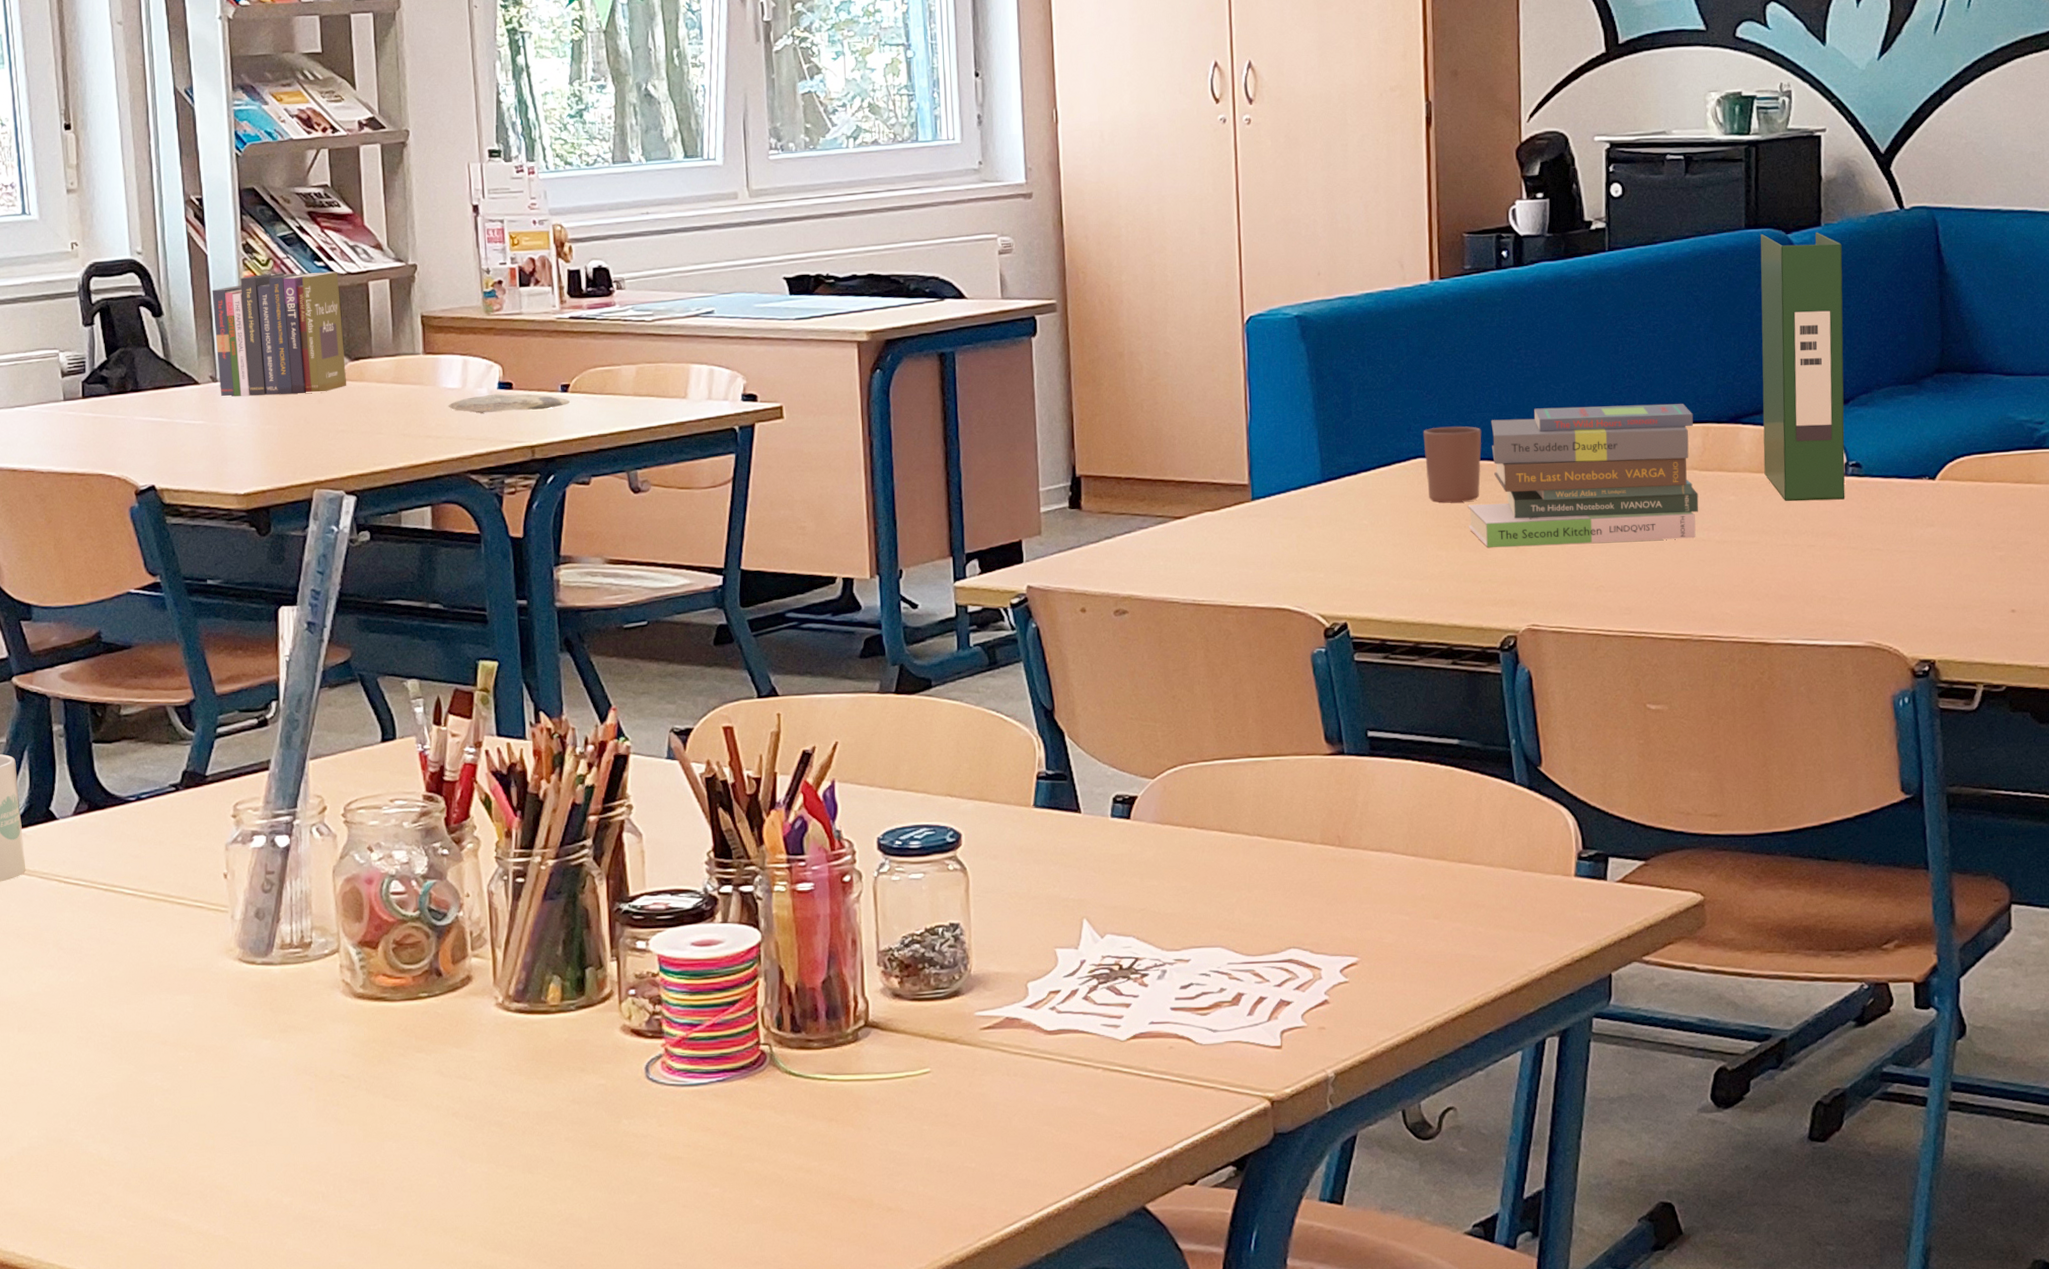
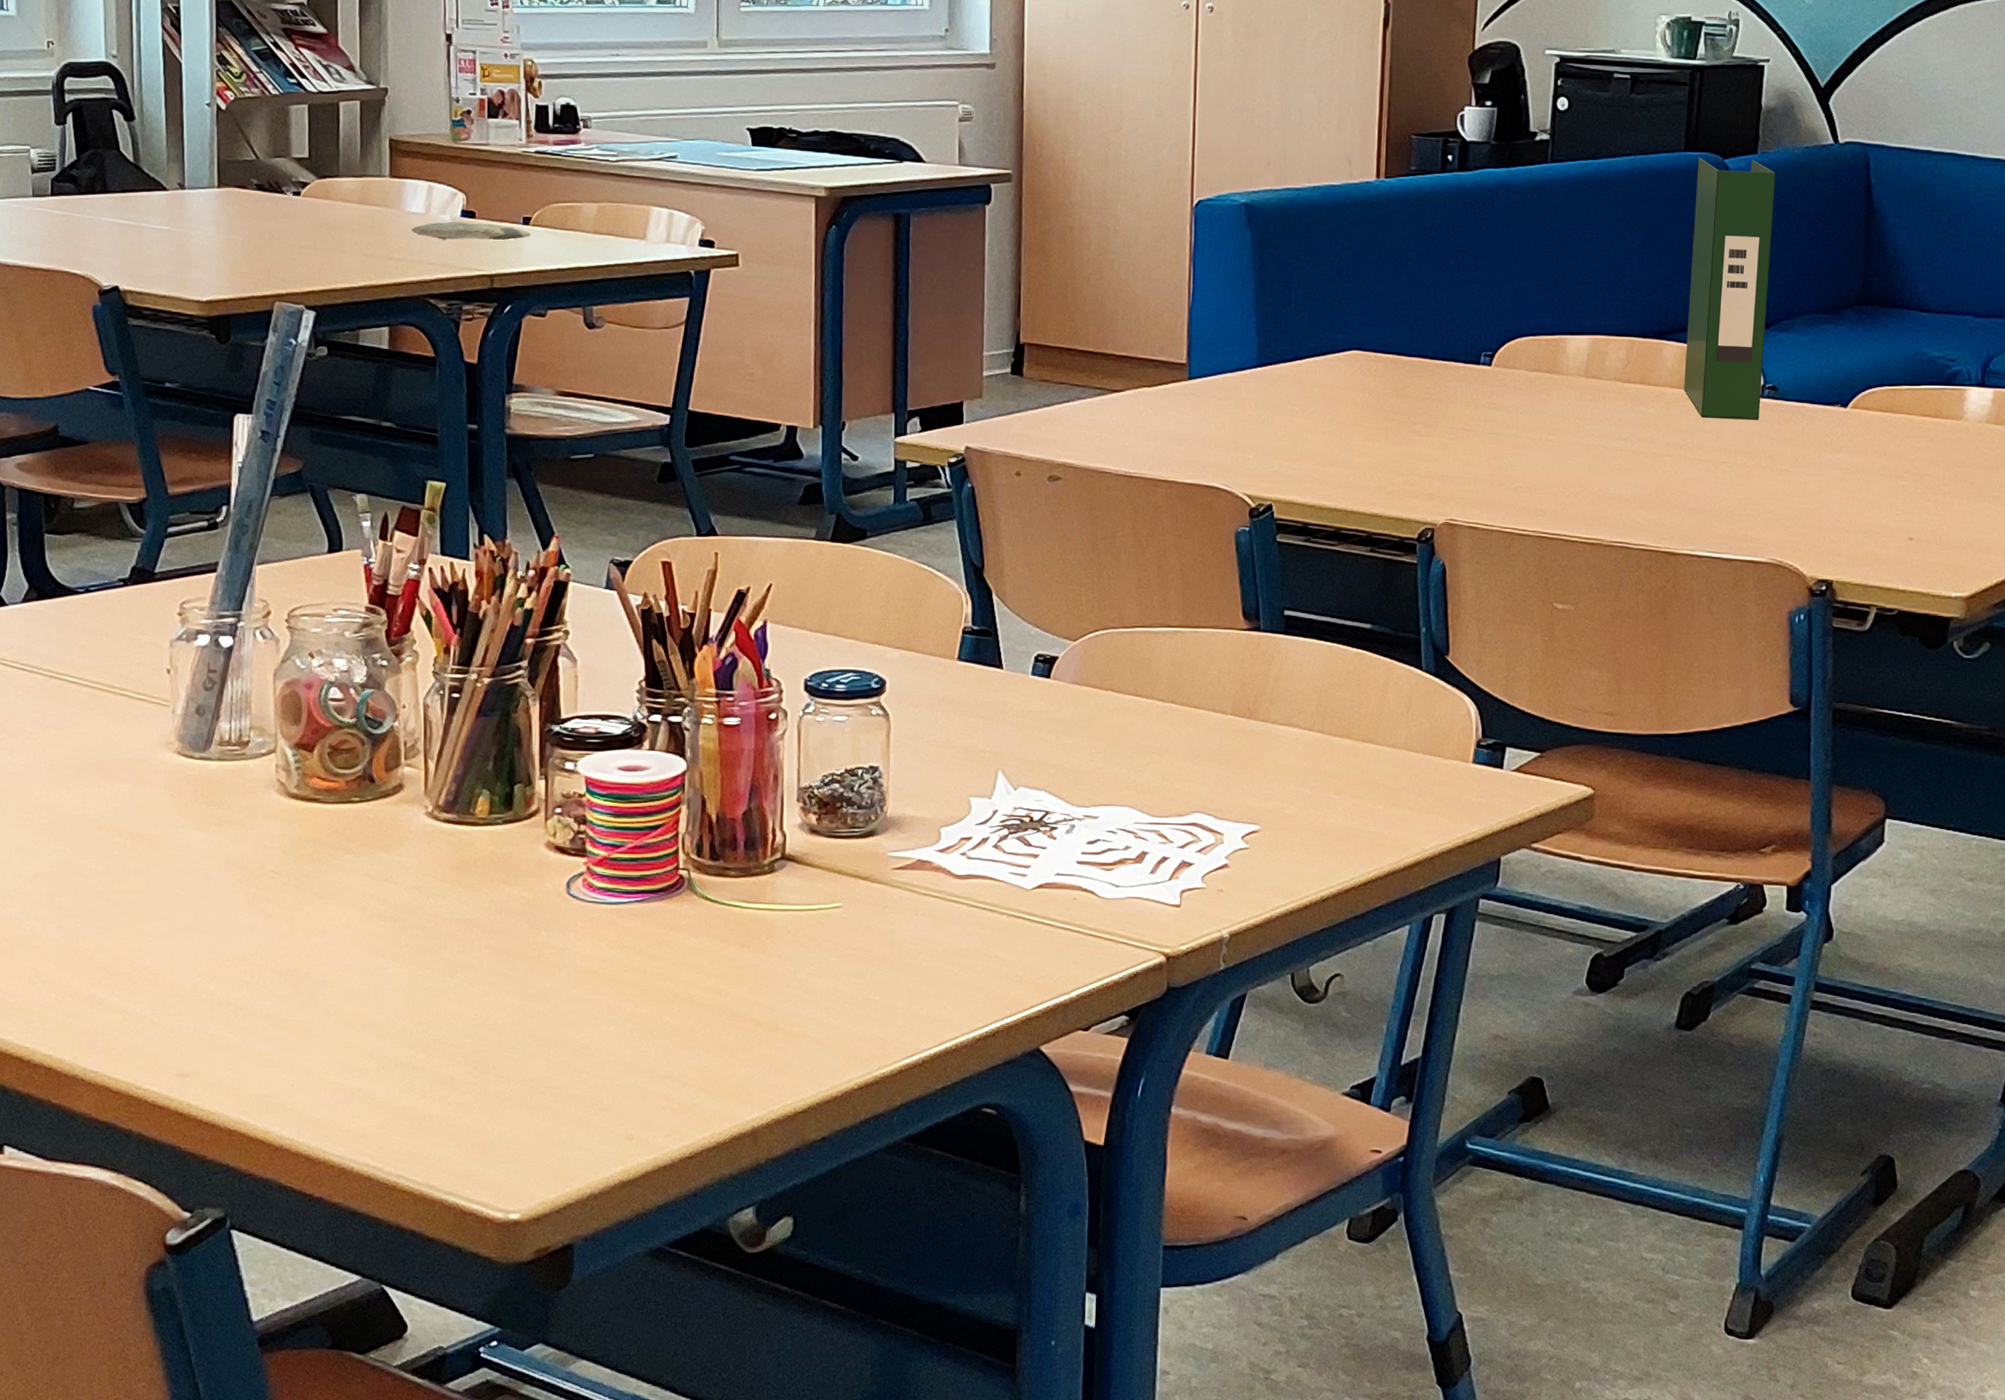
books: present [212,271,347,397] -> none [184,86,313,208]
mug: present [1423,426,1482,503] -> none [1358,321,1415,396]
books: present [1468,404,1699,548] -> none [1396,310,1620,447]

